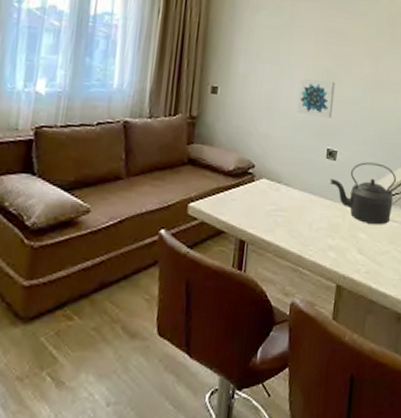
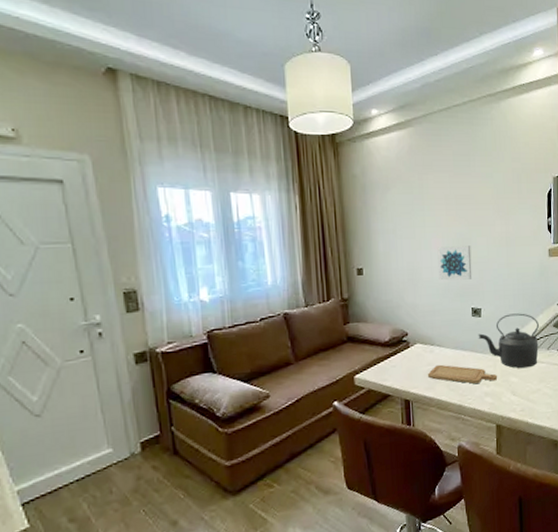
chopping board: none [268,205,345,235] -> present [427,364,498,384]

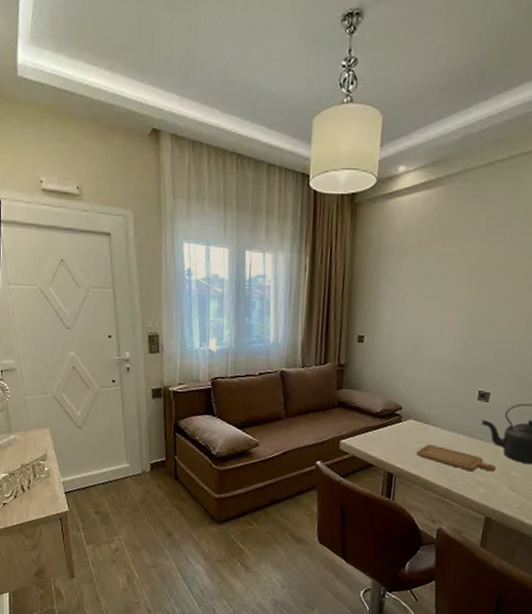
wall art: present [437,246,472,281] -> none [446,321,491,360]

